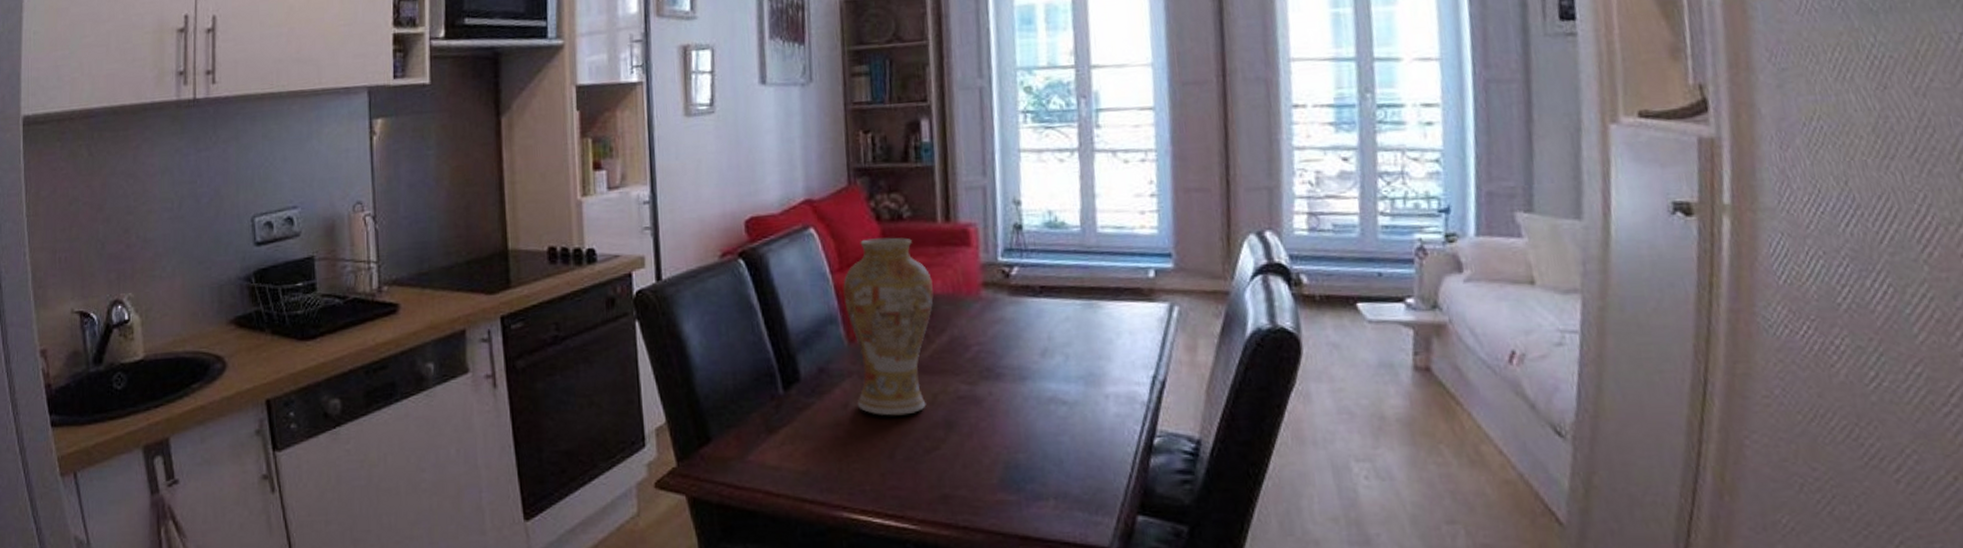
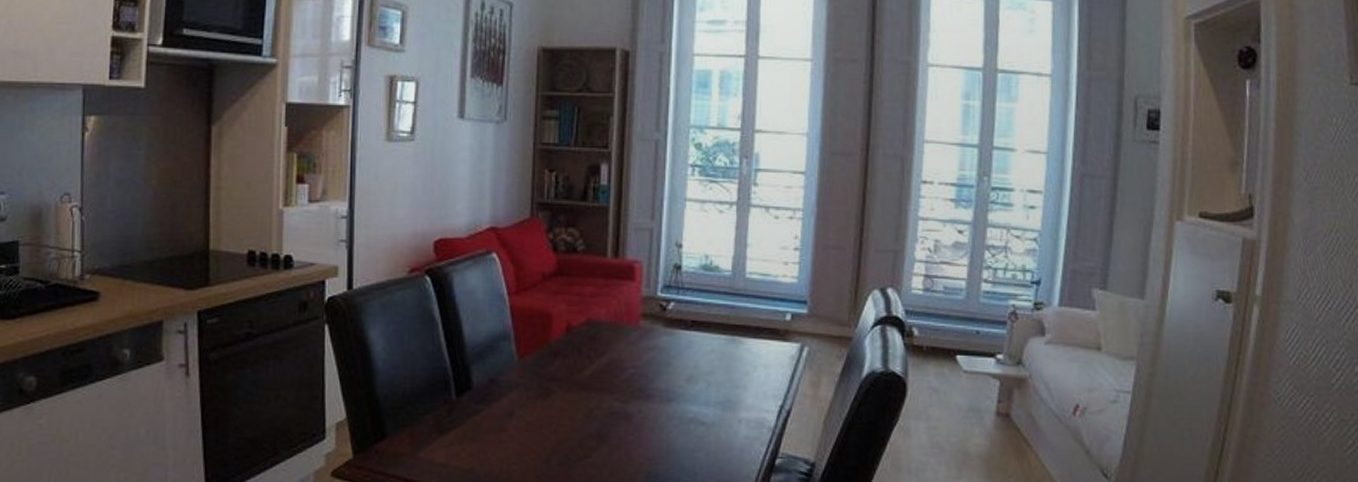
vase: present [842,237,934,416] -> none [517,267,598,426]

